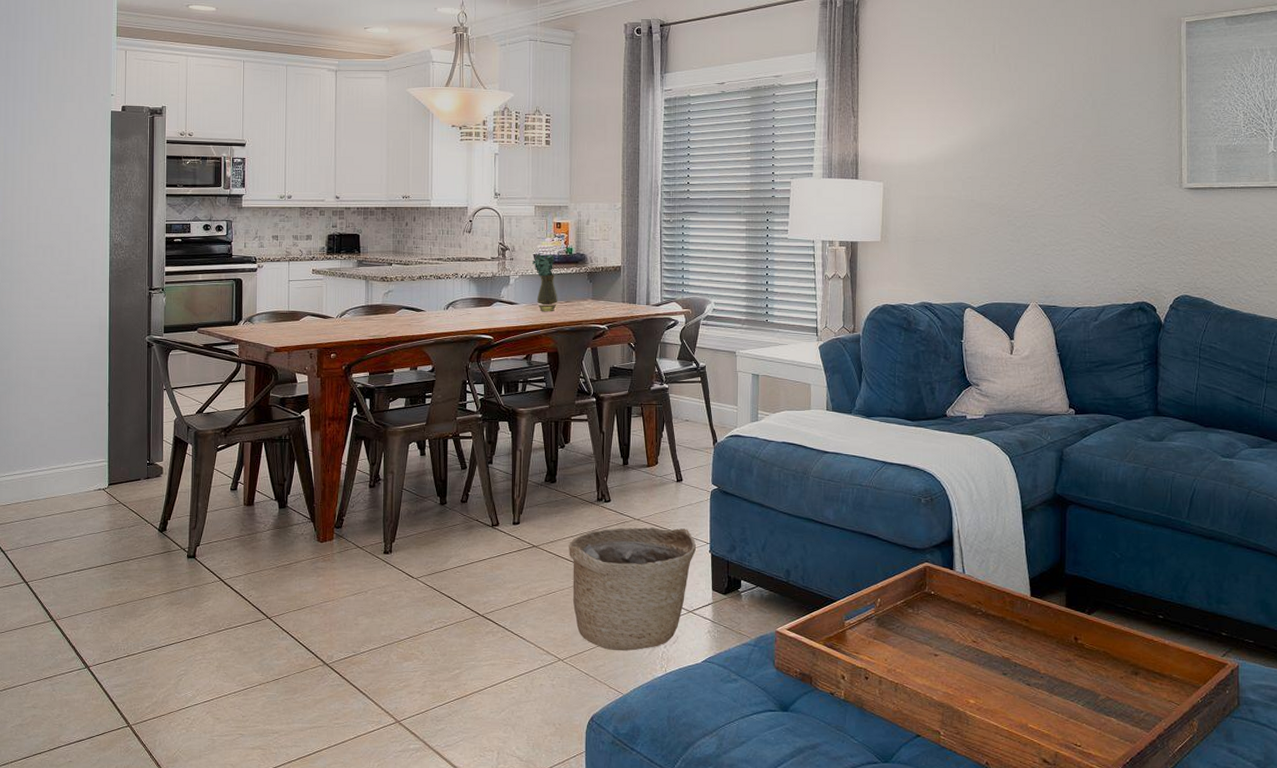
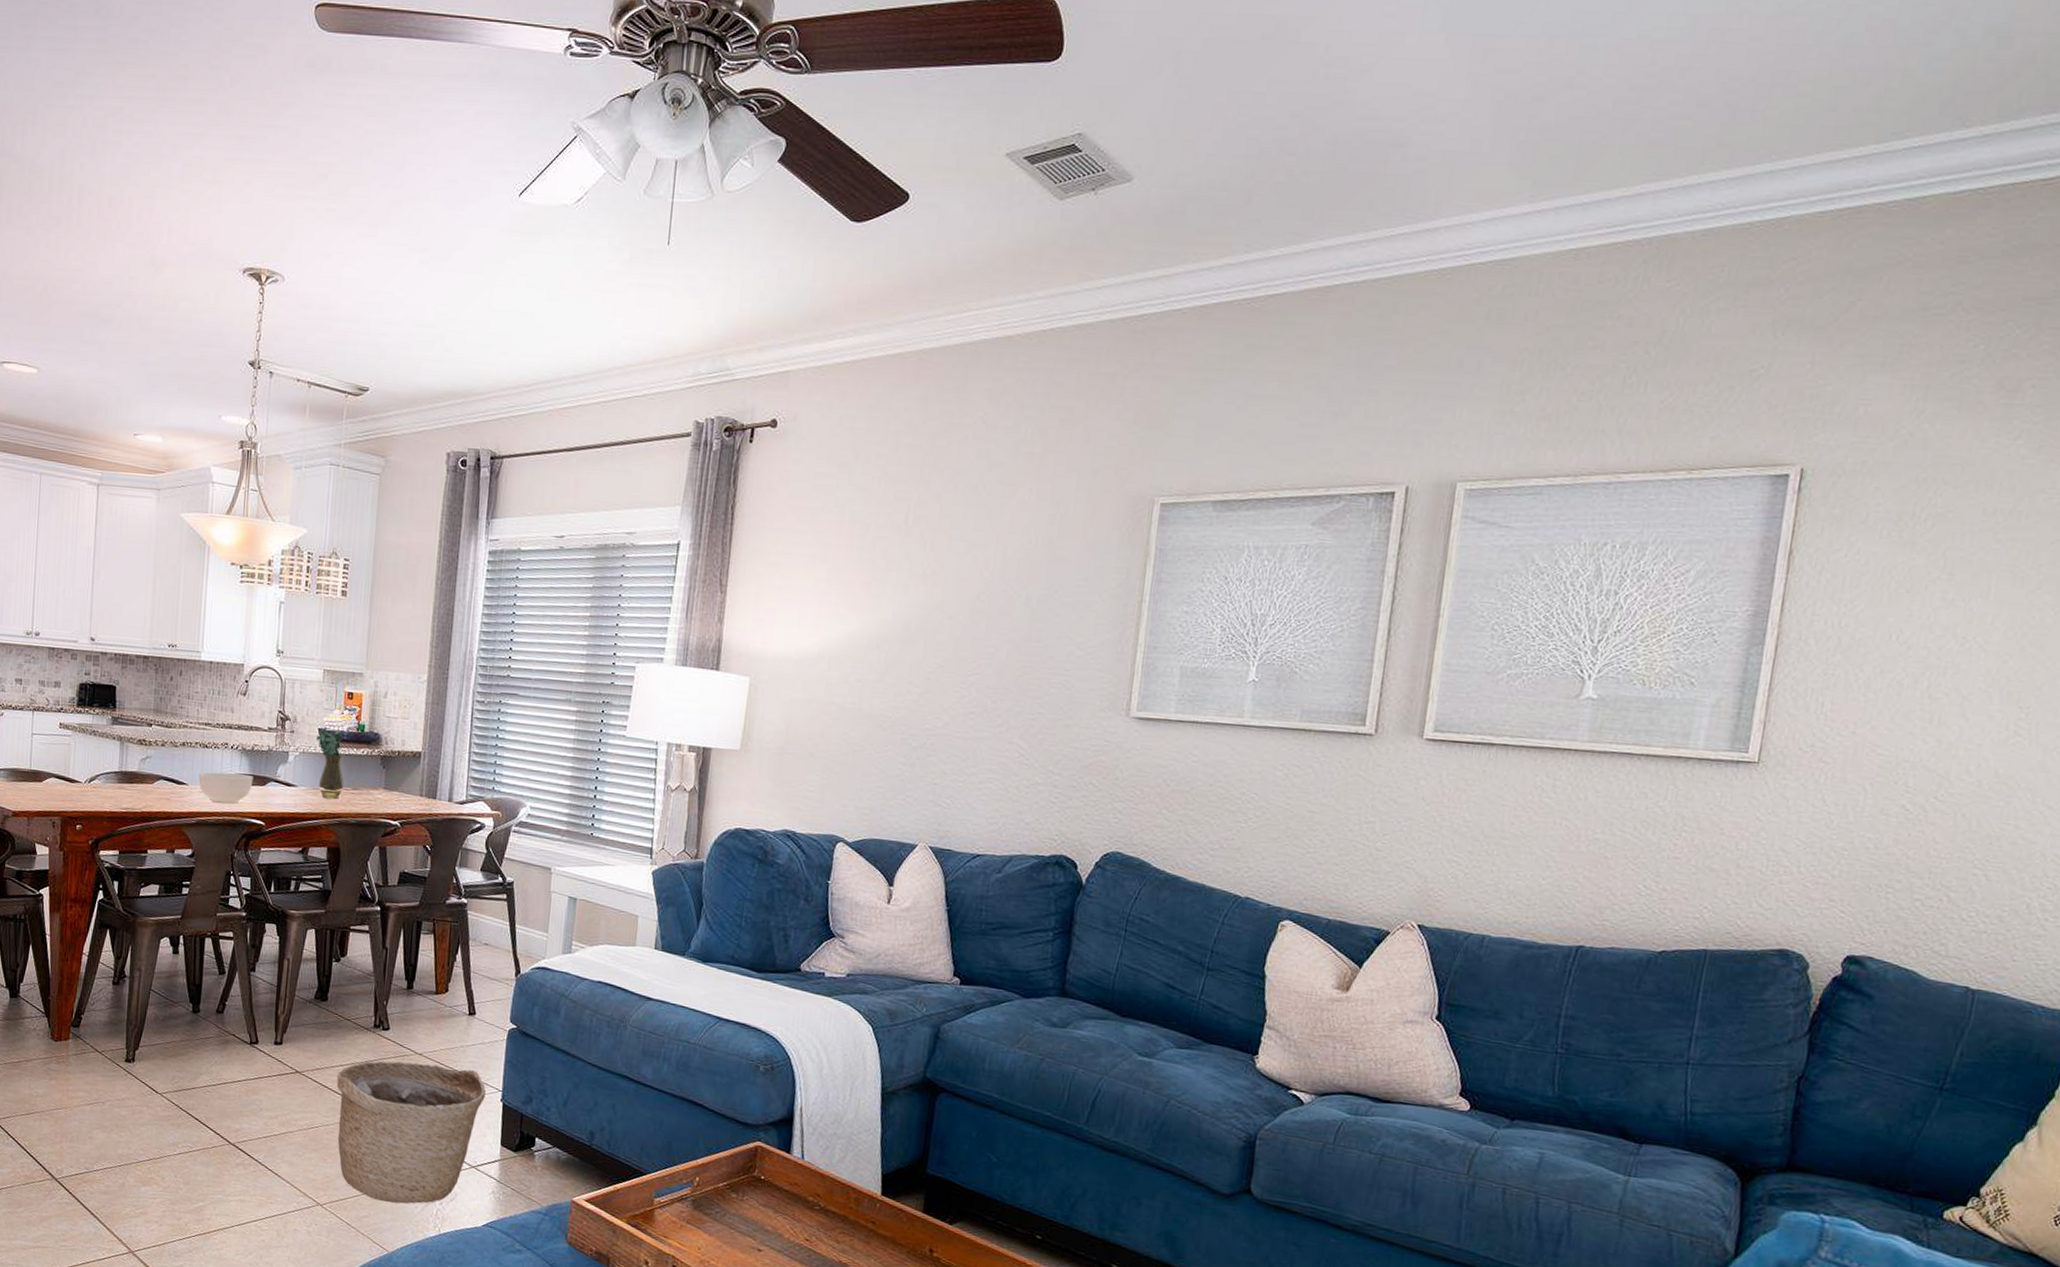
bowl: none [435,297,481,324] -> present [199,772,253,804]

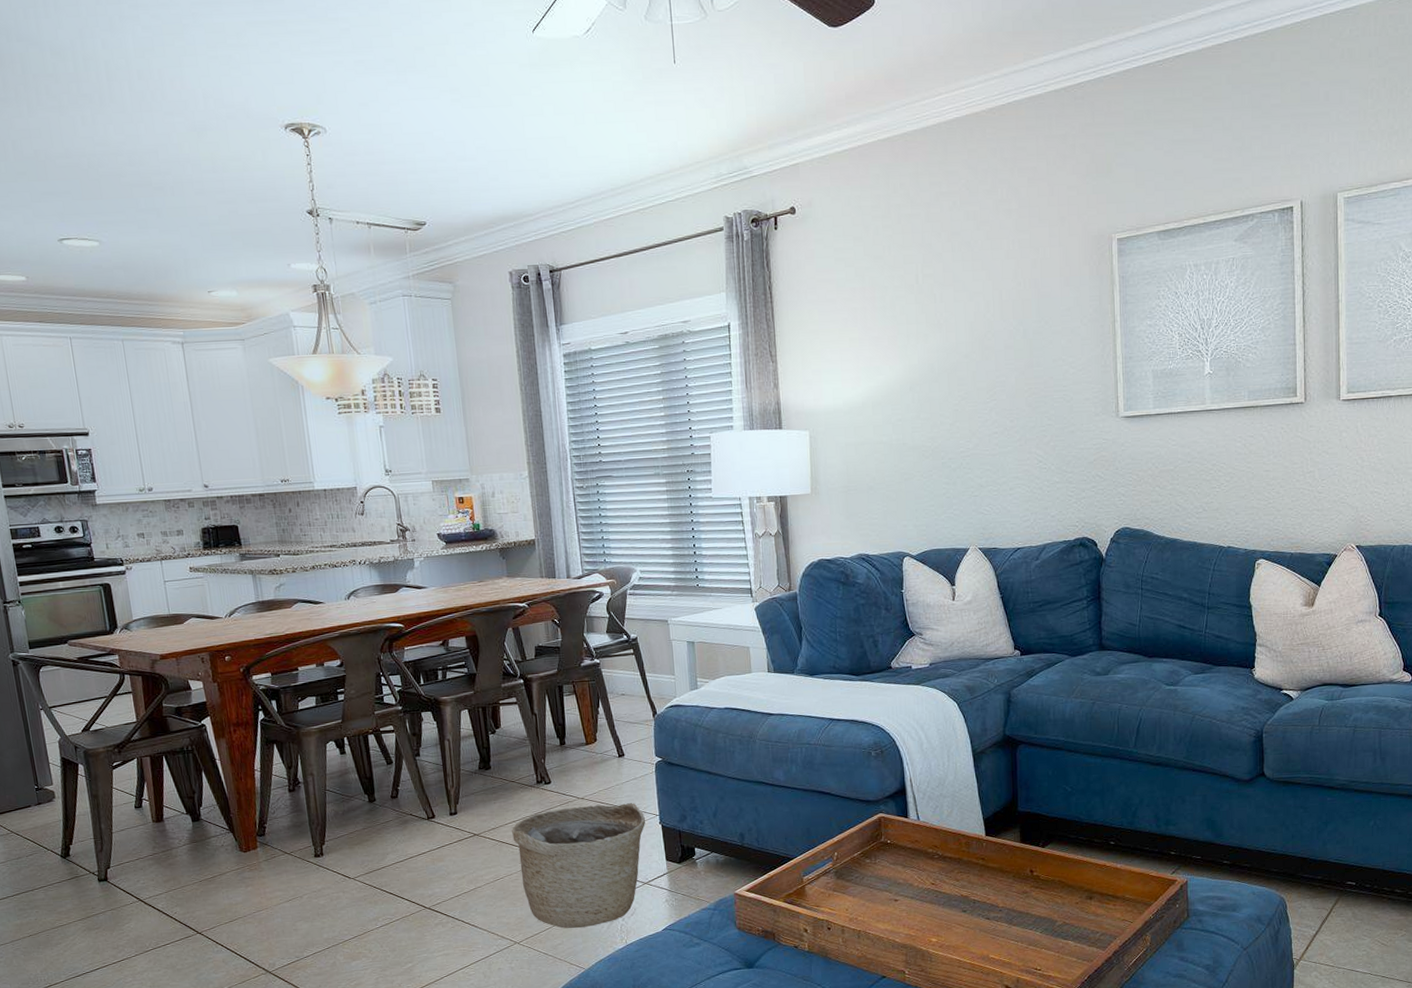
bowl: present [199,772,253,804] -> none [333,585,386,615]
vase: present [317,724,344,799] -> none [437,529,471,595]

